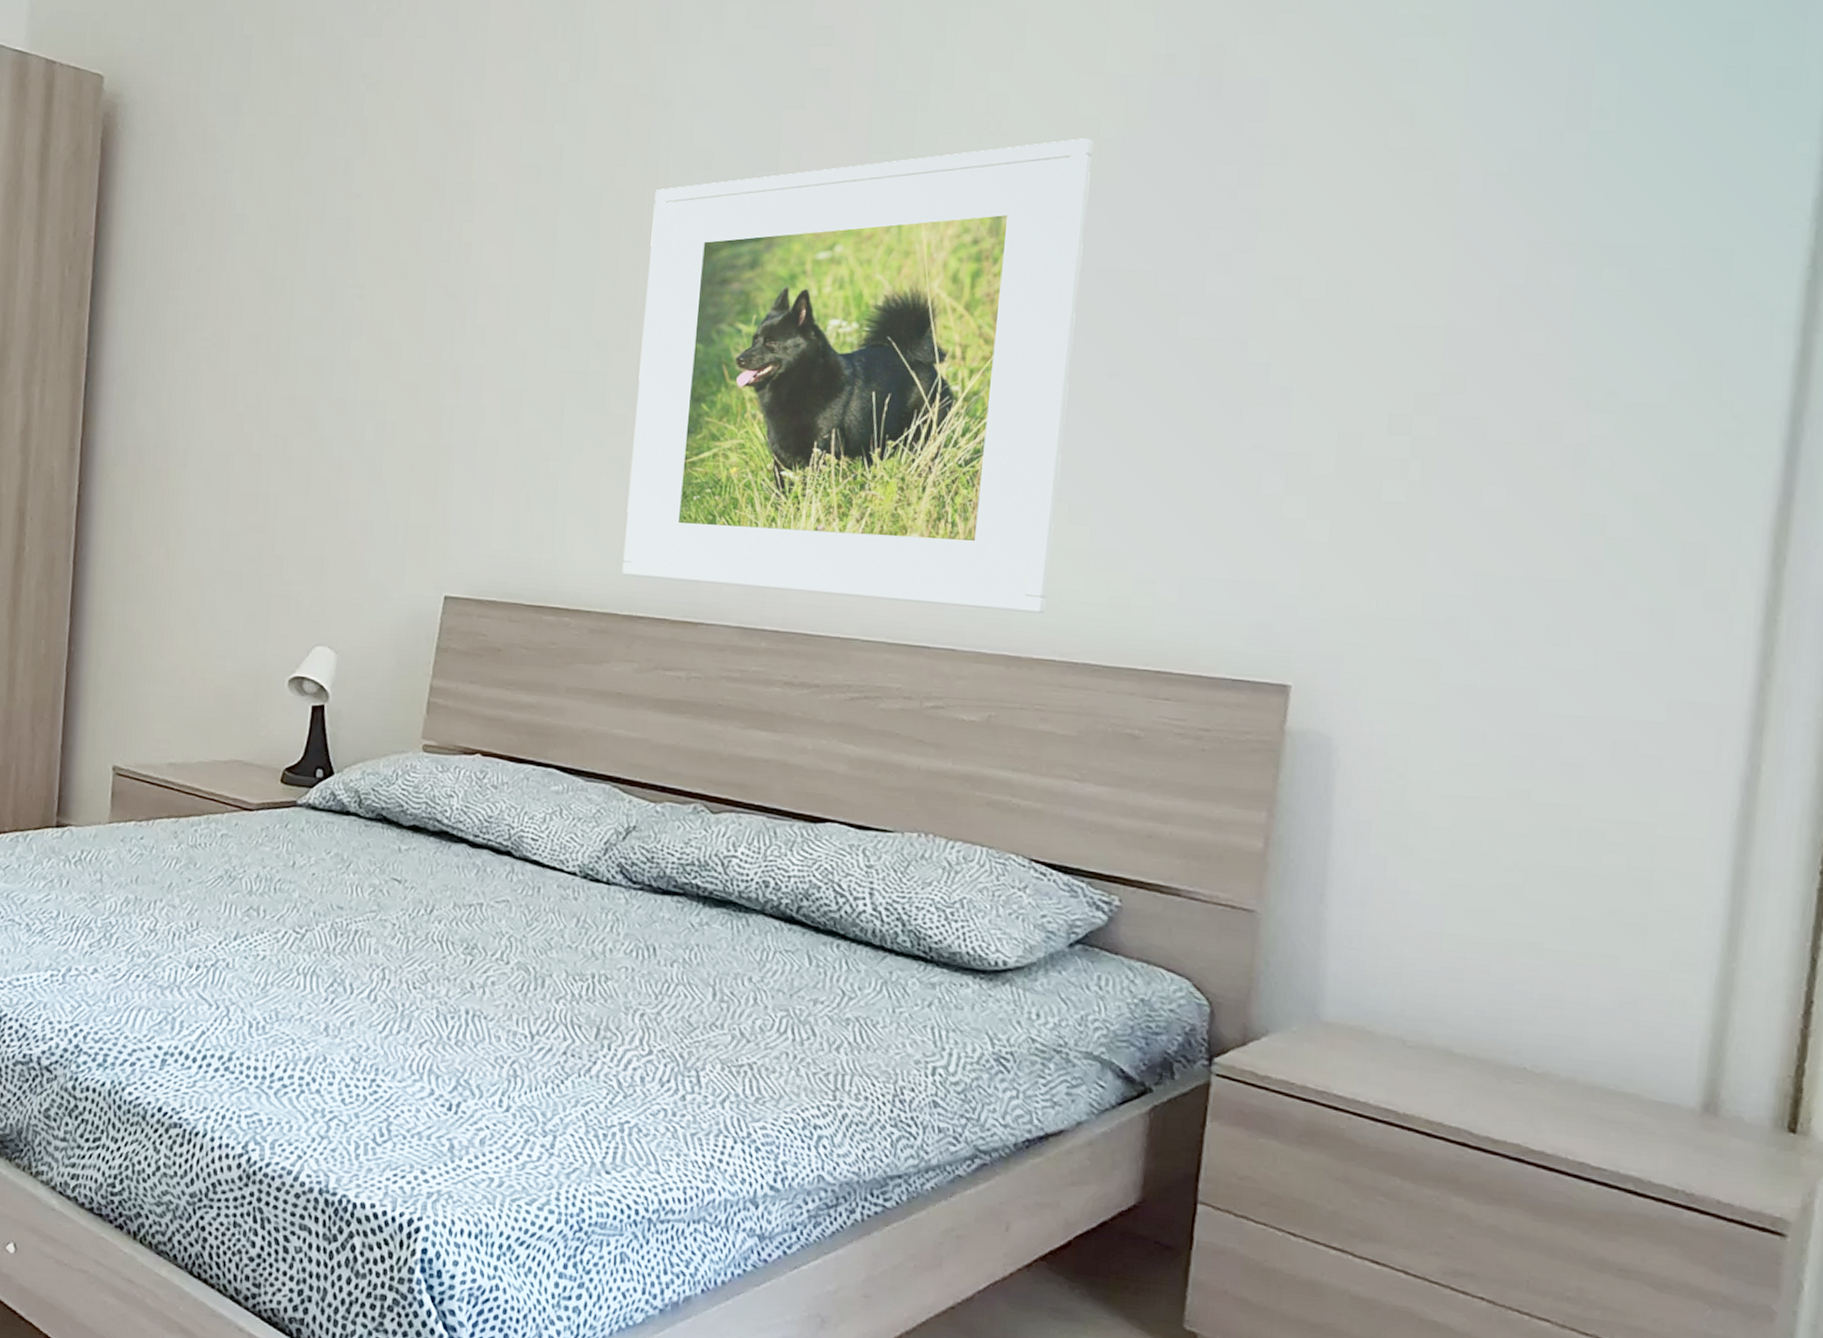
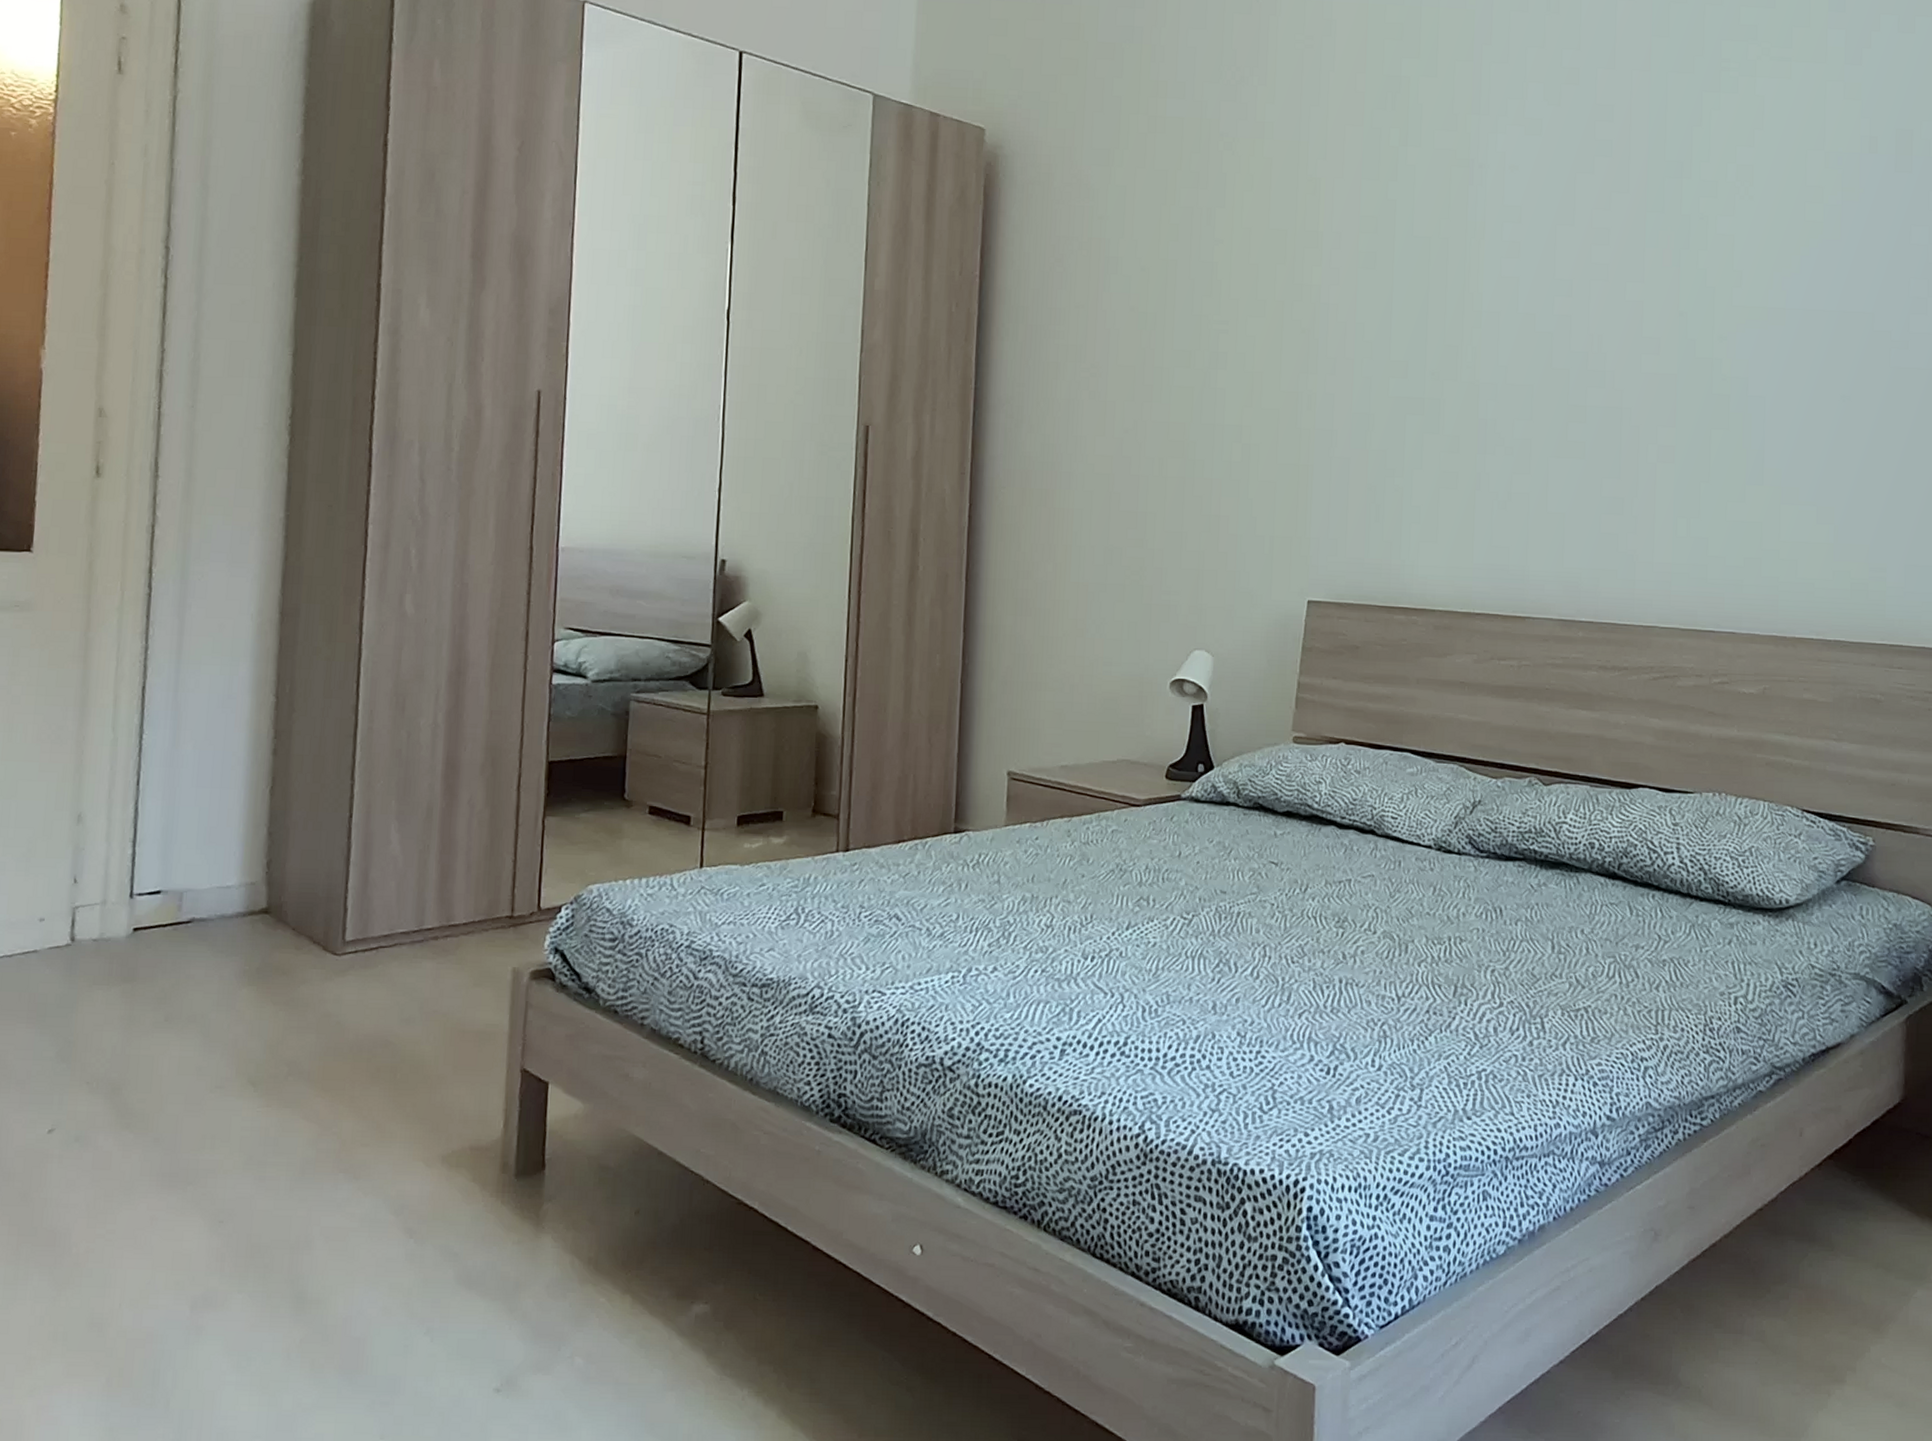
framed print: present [622,138,1093,614] -> none [1460,203,1819,599]

